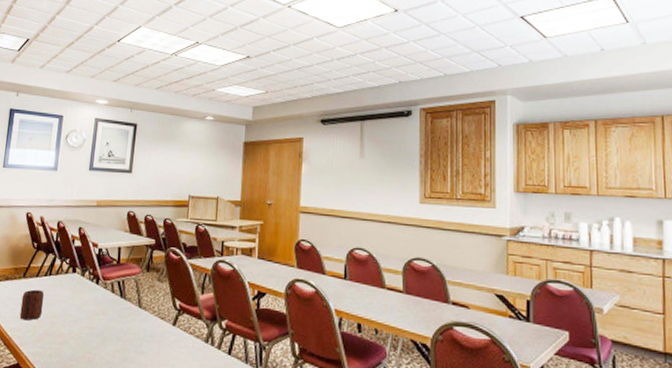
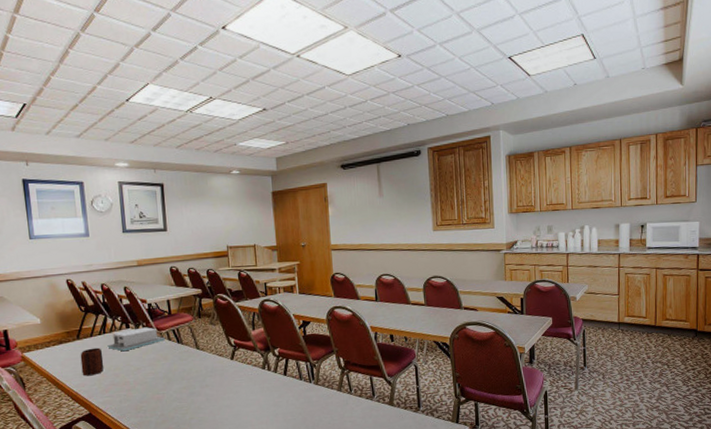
tissue box: none [50,274,109,299] -> present [107,327,165,352]

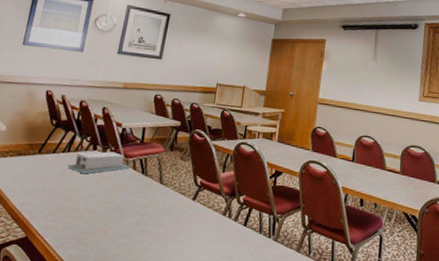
mug: present [80,347,104,376] -> none [31,165,61,195]

